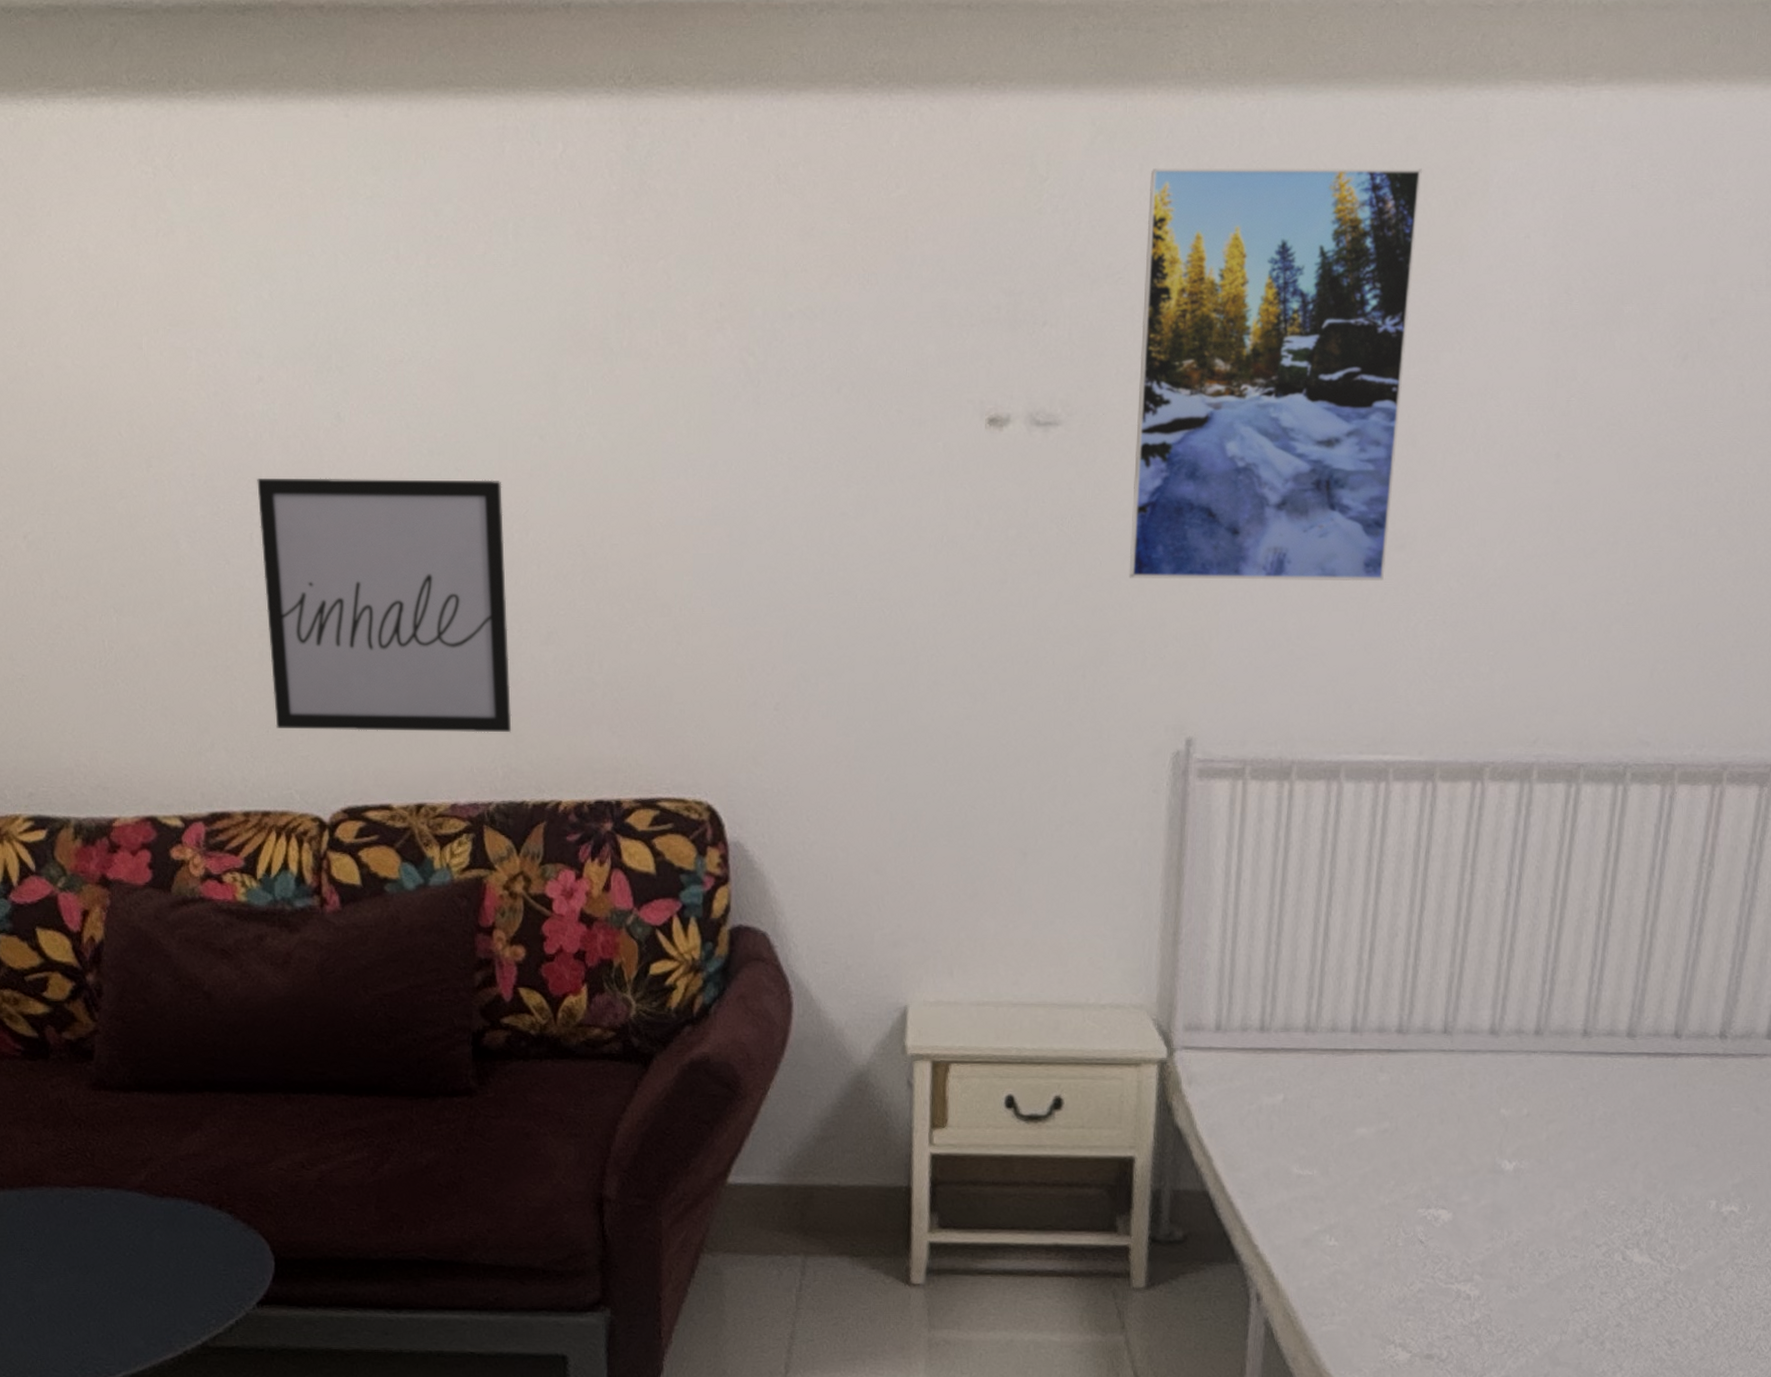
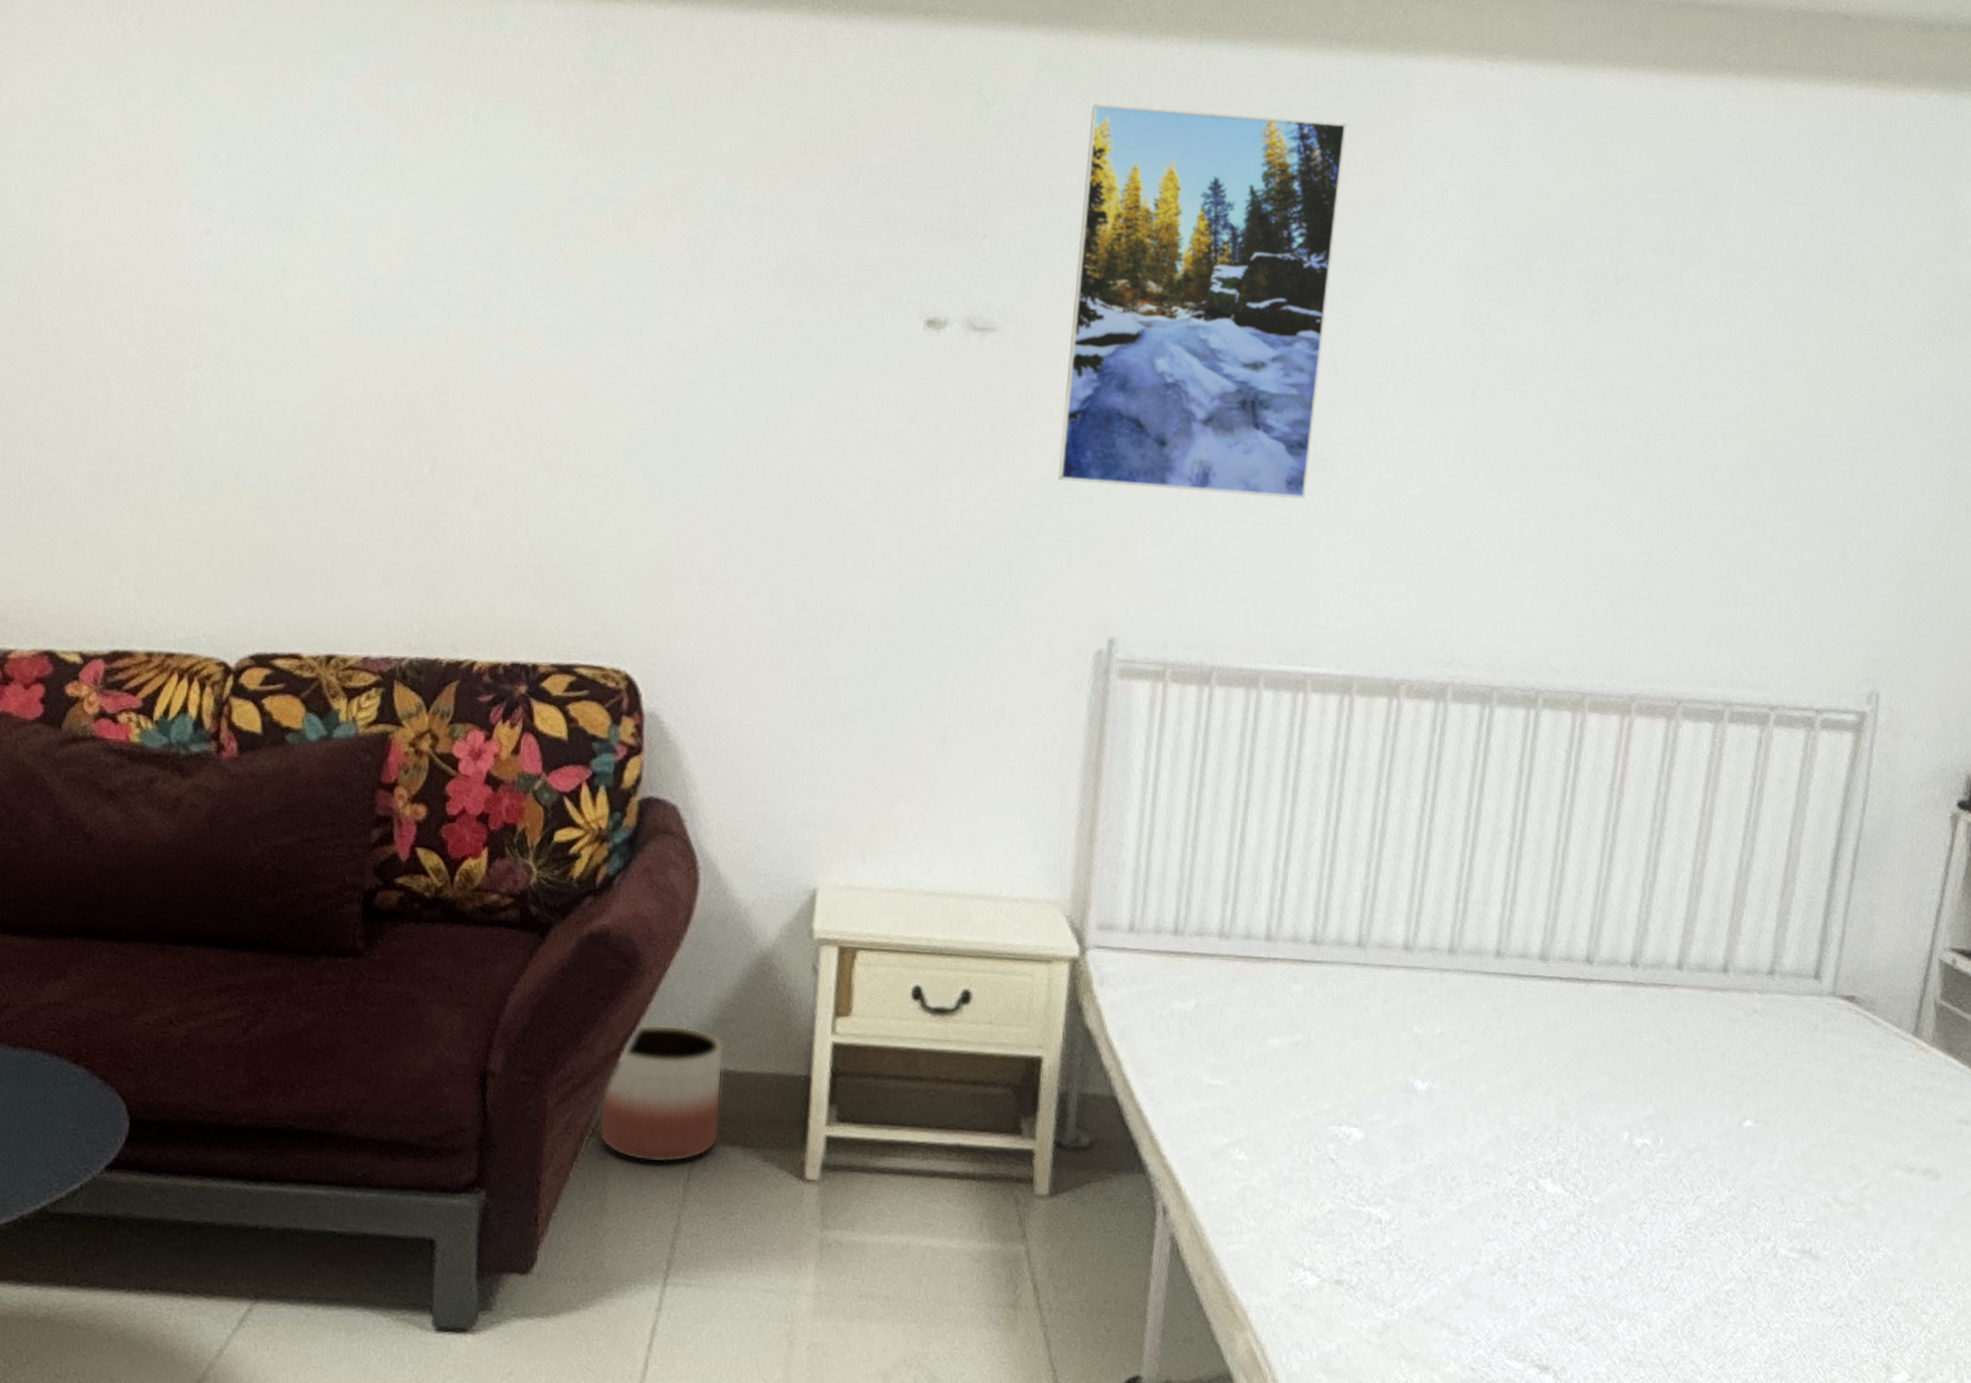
wall art: present [257,478,512,733] -> none [189,326,442,590]
planter: none [712,1145,827,1275] -> present [598,1024,724,1163]

